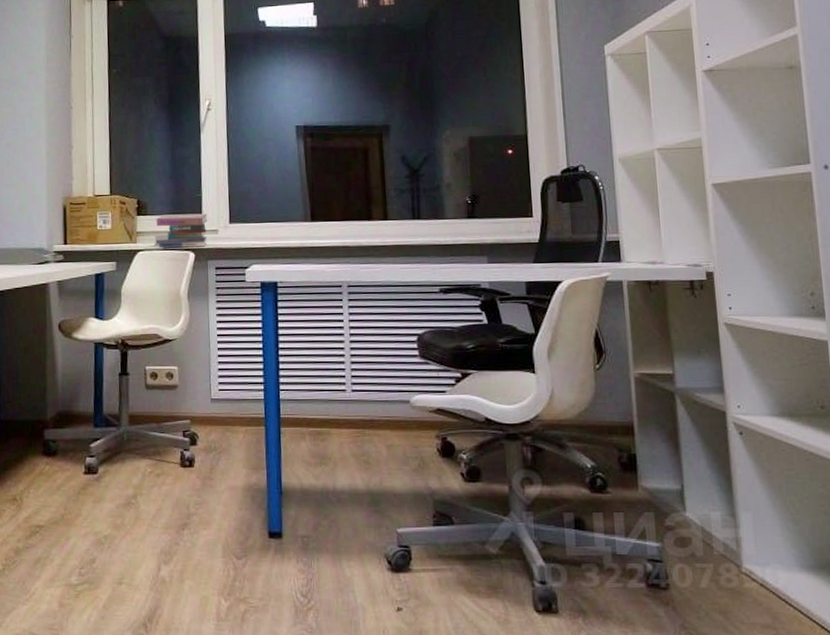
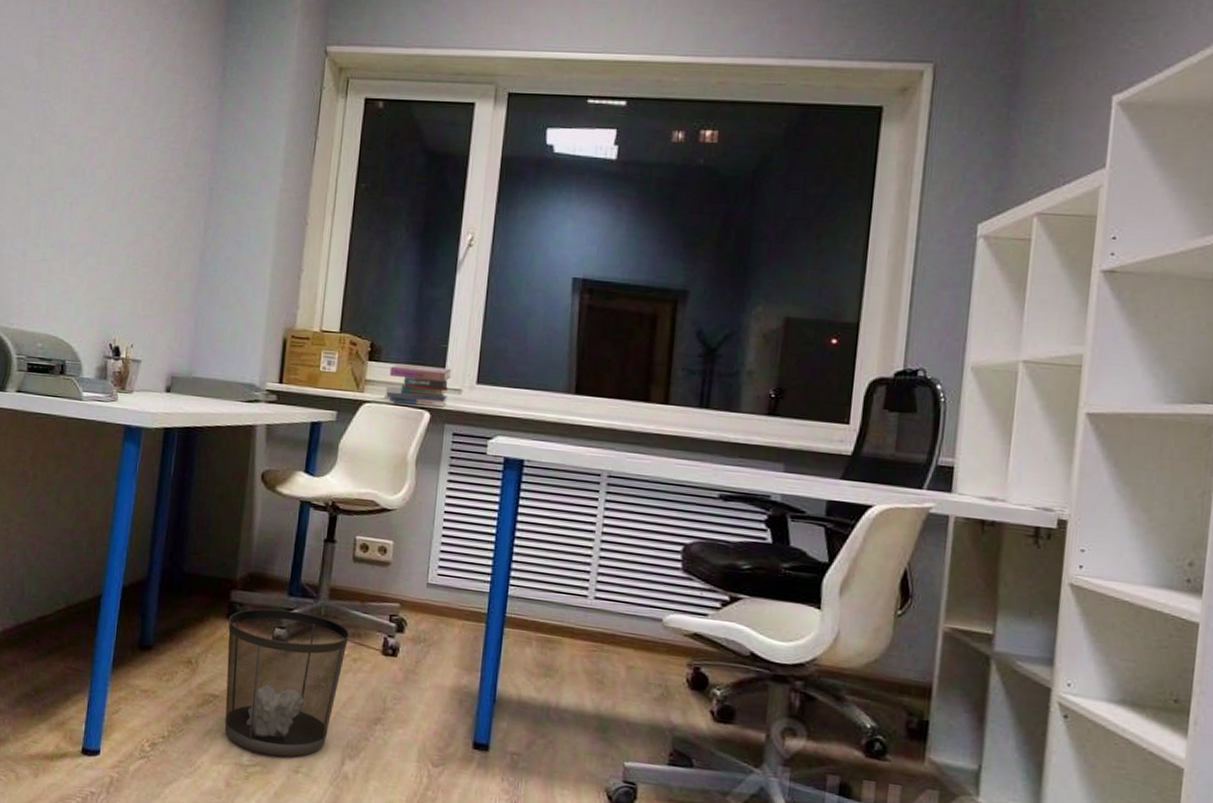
waste bin: none [44,440,152,572] -> present [224,608,350,757]

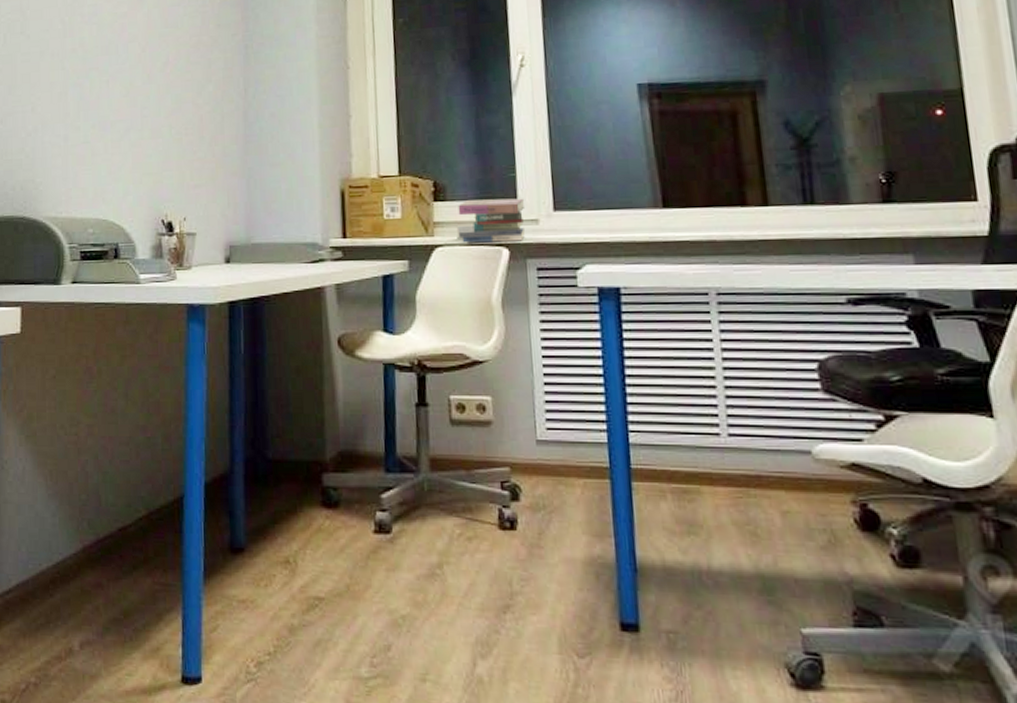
waste bin: present [224,608,350,757] -> none [323,489,460,664]

